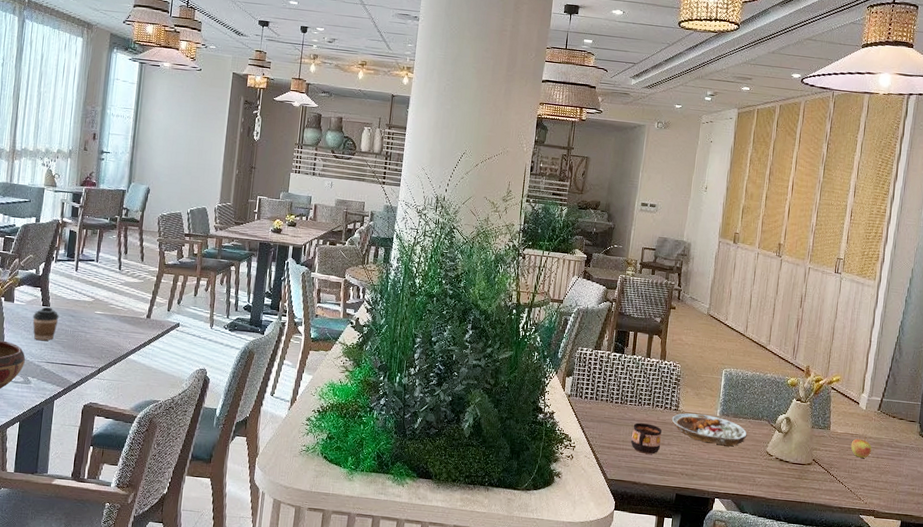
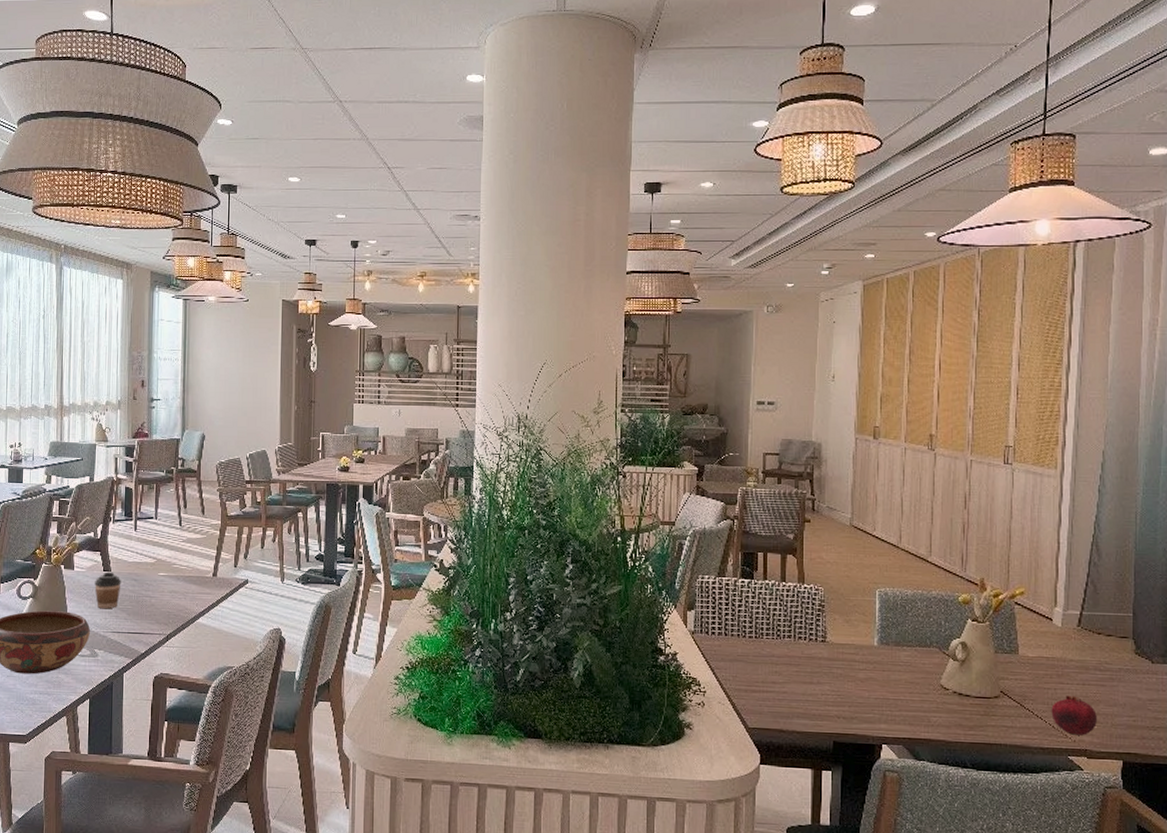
cup: present [630,422,663,454] -> none [771,659,809,696]
plate: present [671,413,747,447] -> none [819,644,914,681]
apple: present [850,437,872,458] -> none [1047,660,1075,686]
fruit: none [850,466,885,499] -> present [1051,695,1097,736]

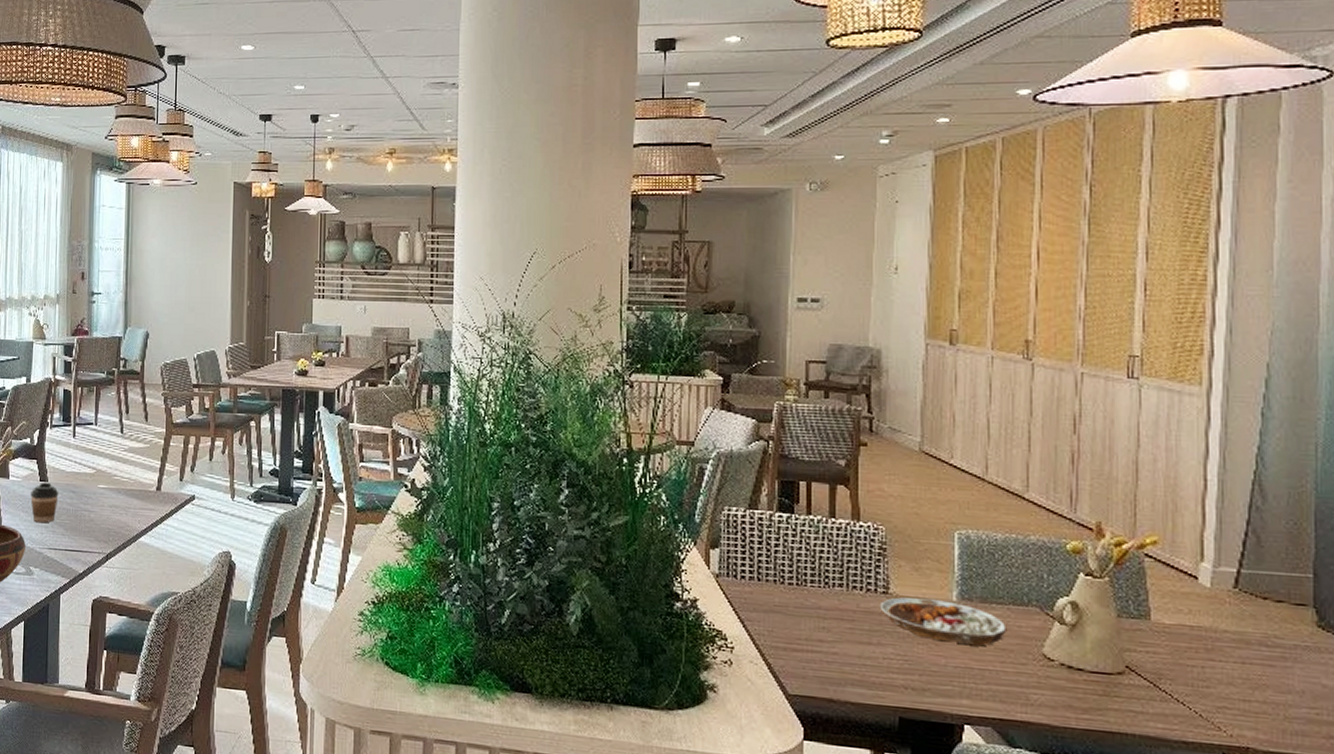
plate: none [819,644,914,681] -> present [879,597,1007,647]
fruit: present [1051,695,1097,736] -> none [1197,676,1263,729]

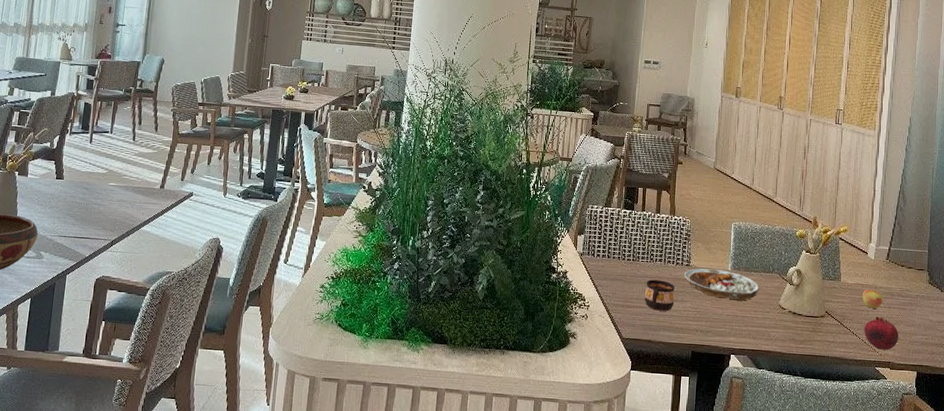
coffee cup: present [30,482,59,523] -> none [46,179,73,215]
cup: none [818,612,867,658] -> present [644,279,675,311]
apple: none [1191,631,1231,664] -> present [862,287,883,309]
fruit: none [1197,676,1263,729] -> present [864,316,899,350]

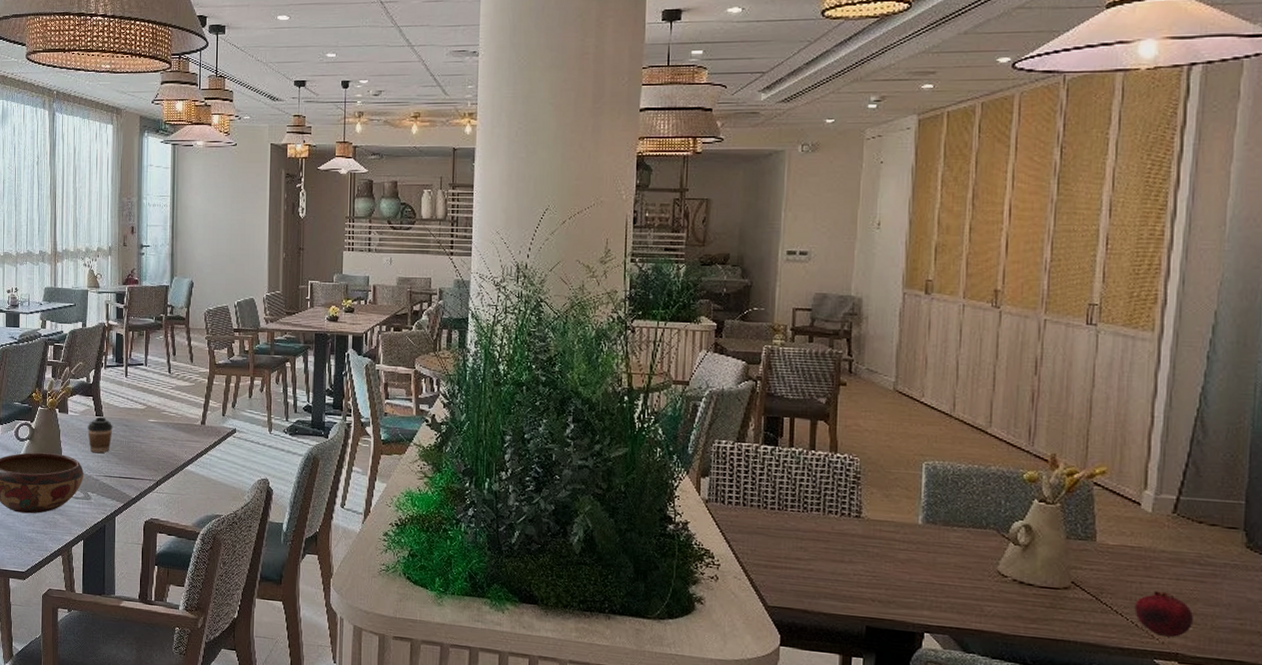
coffee cup: none [46,179,73,215] -> present [87,416,113,454]
cup: present [644,279,675,311] -> none [796,534,840,575]
plate: present [684,268,759,301] -> none [852,521,966,565]
apple: present [862,287,883,309] -> none [1131,551,1167,580]

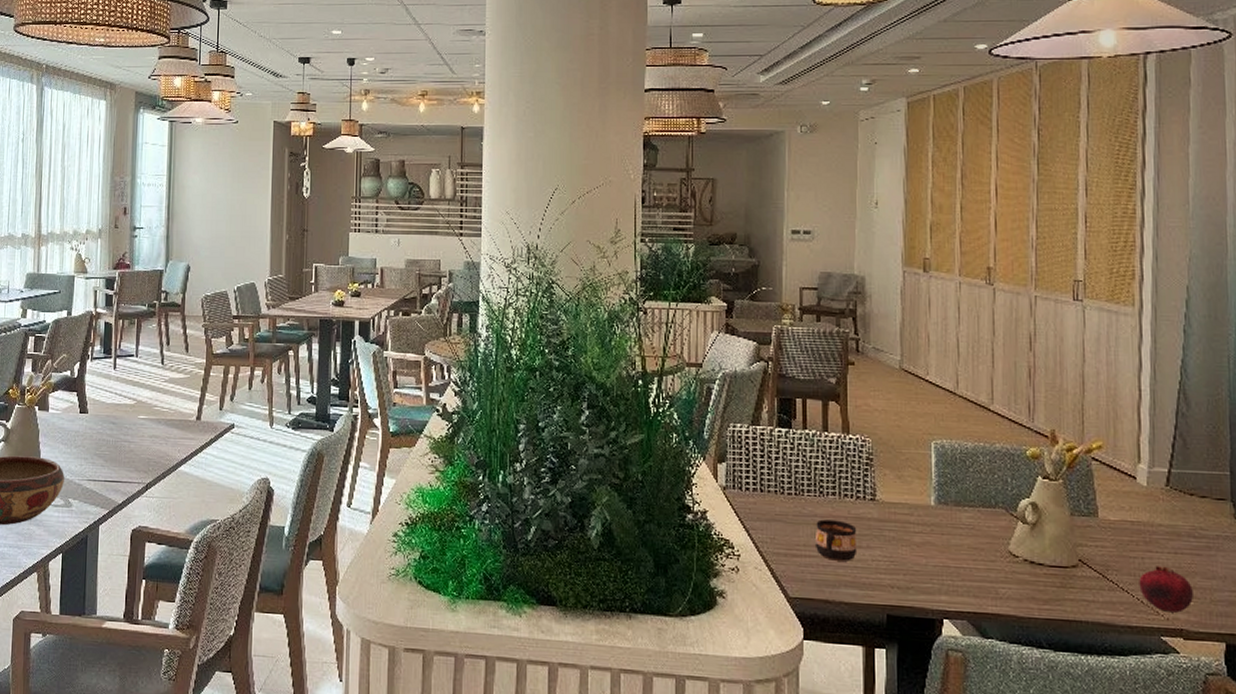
coffee cup: present [87,416,113,454] -> none [70,414,99,455]
cup: none [796,534,840,575] -> present [814,519,858,561]

